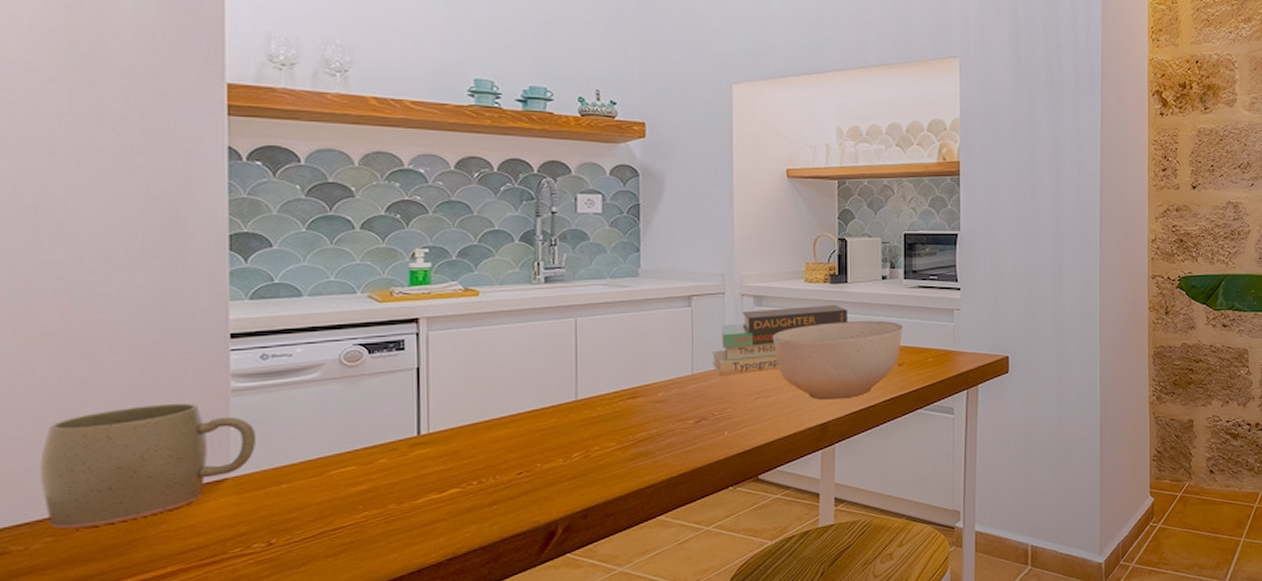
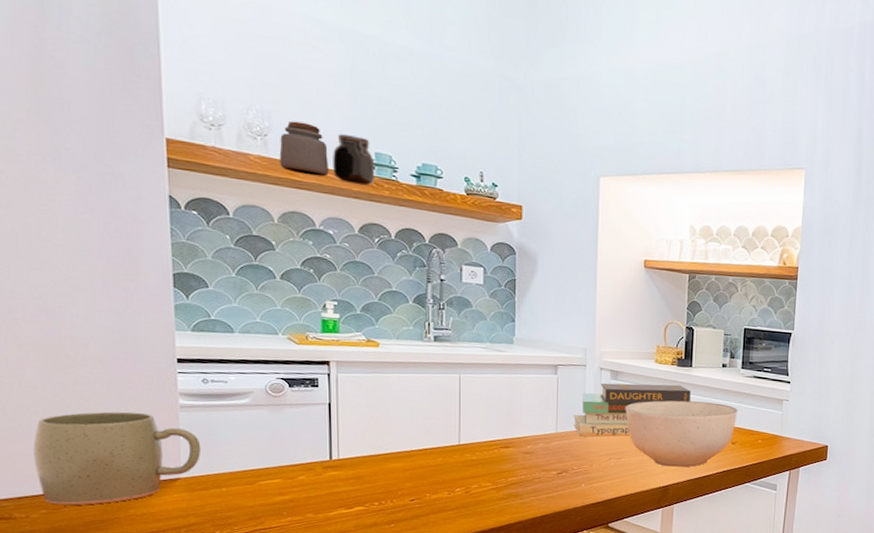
jar: none [362,53,420,110] -> present [279,120,329,177]
jar: none [425,62,475,116] -> present [333,134,375,186]

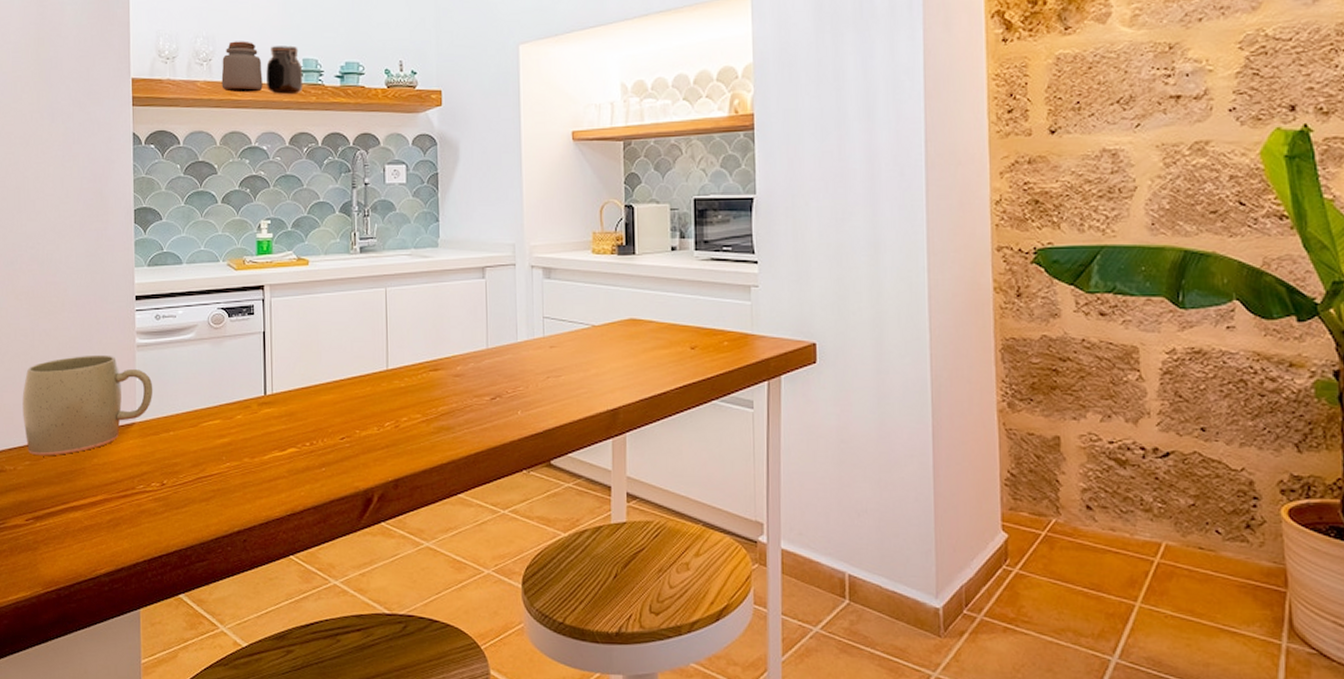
books: present [573,383,691,438] -> none [505,278,636,352]
bowl: present [625,400,738,467] -> none [561,297,695,383]

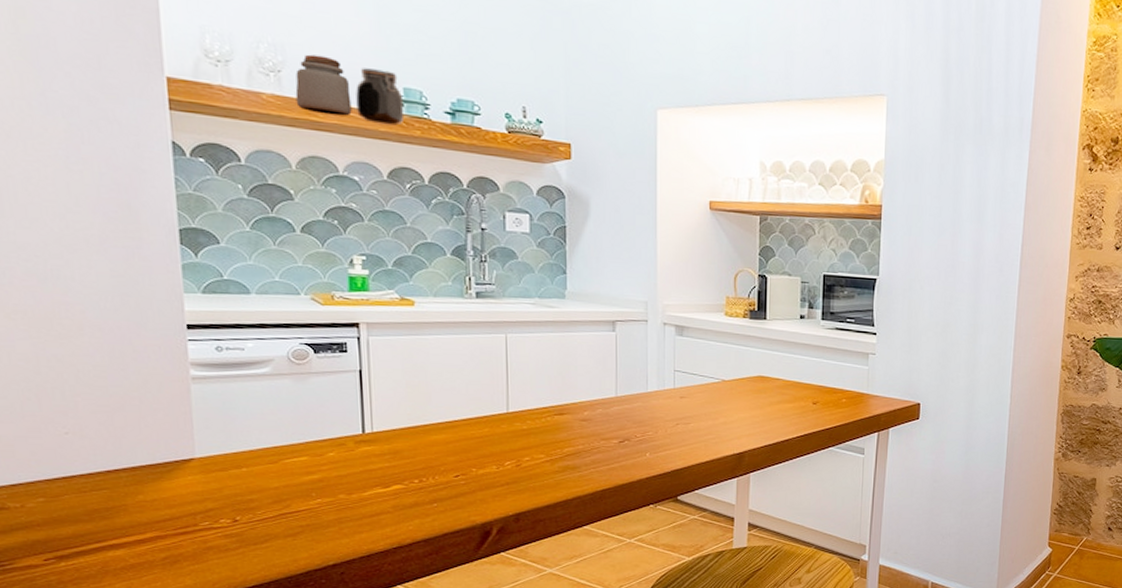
mug: present [22,354,153,456] -> none [26,385,218,493]

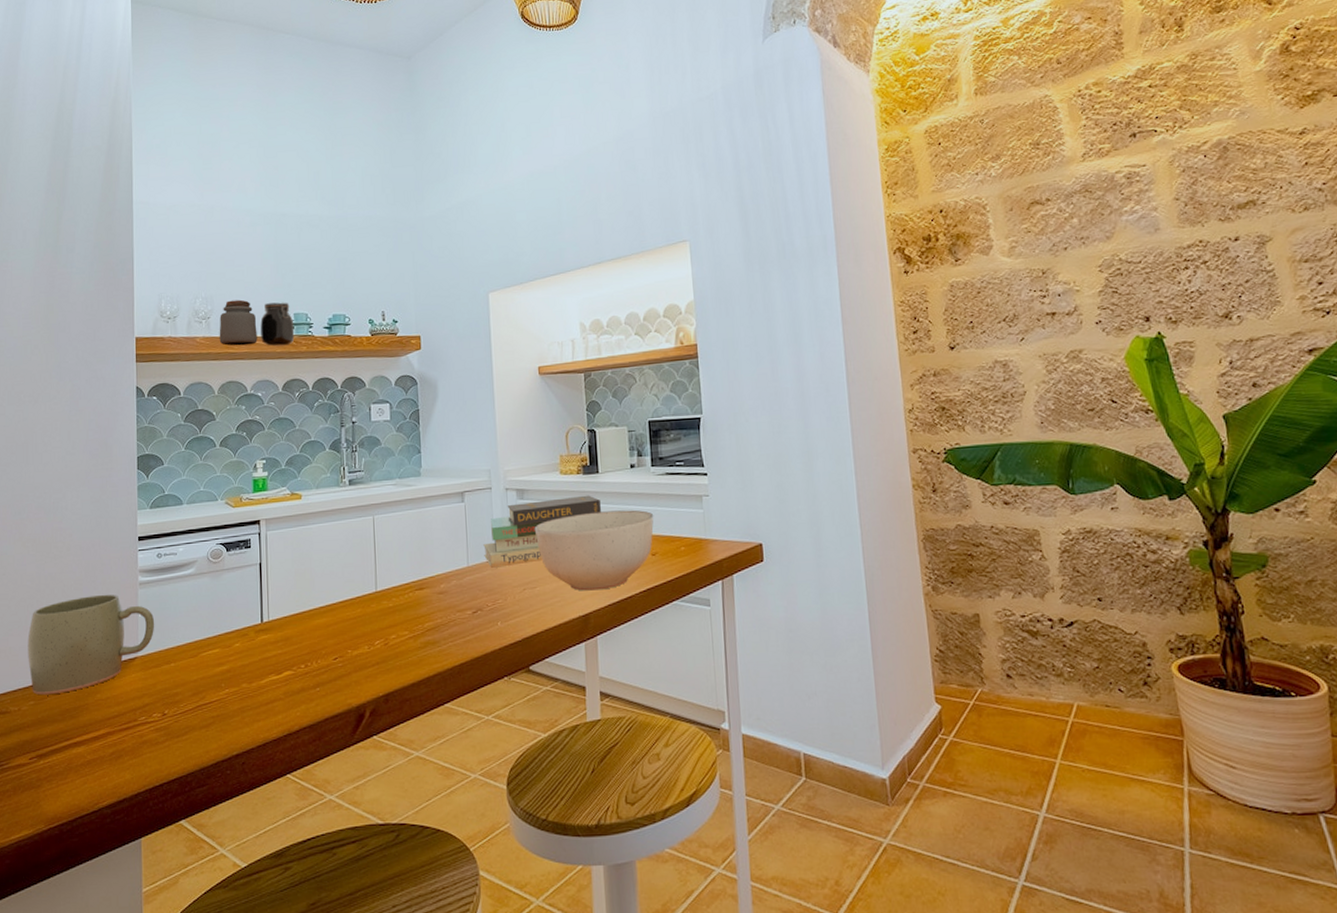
mug: none [26,385,218,493] -> present [27,594,155,696]
books: none [635,339,765,401] -> present [483,495,601,568]
bowl: none [692,357,819,432] -> present [534,509,654,591]

